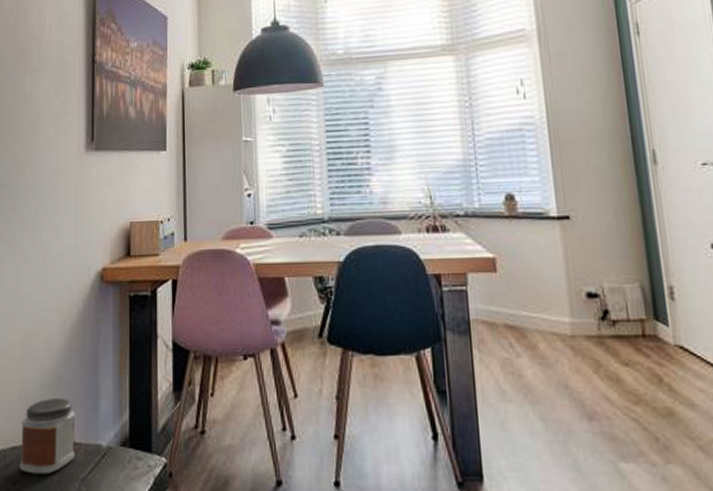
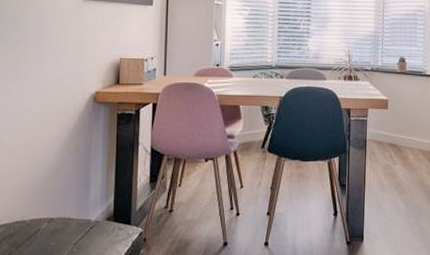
jar: present [19,399,76,475] -> none [21,187,70,241]

